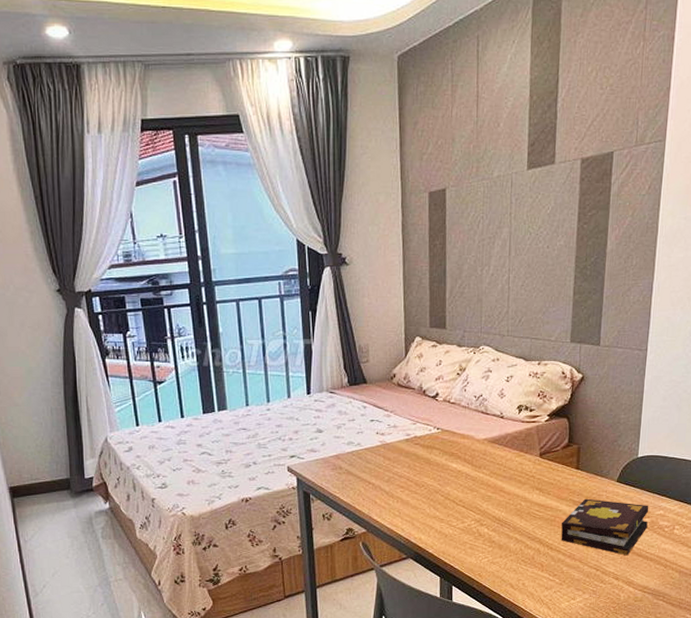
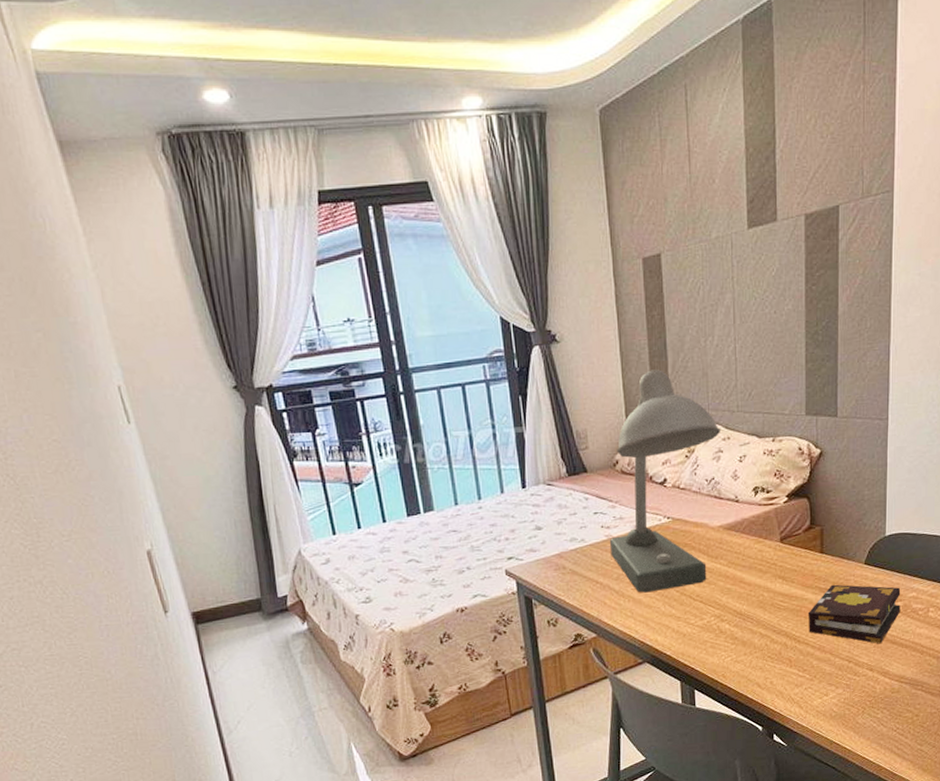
desk lamp: none [383,294,492,495] -> present [610,369,721,593]

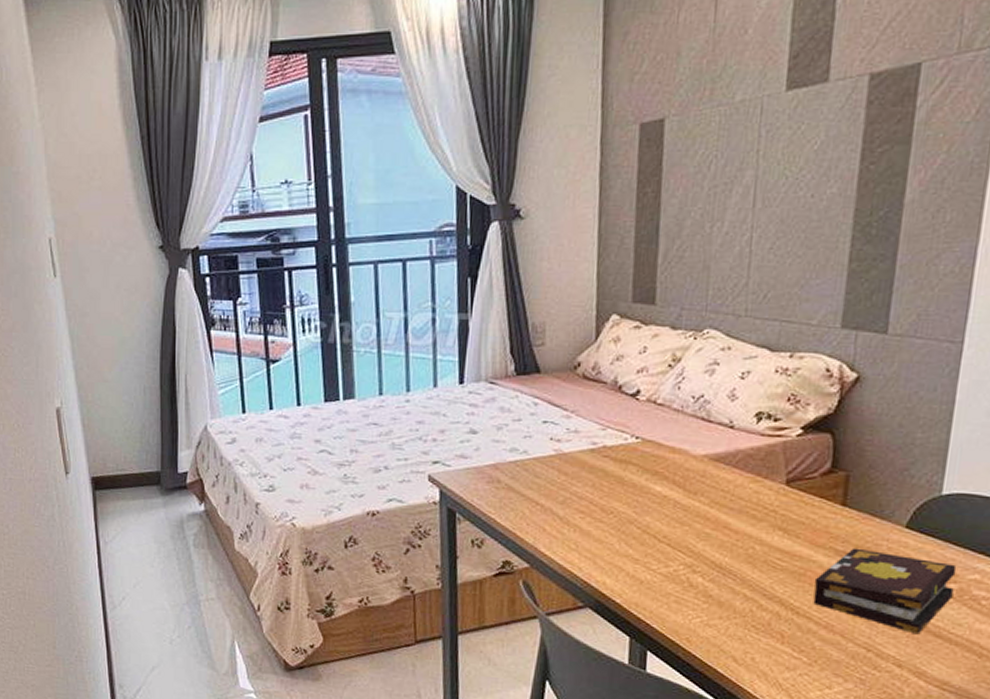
desk lamp: present [610,369,721,593] -> none [558,258,721,524]

